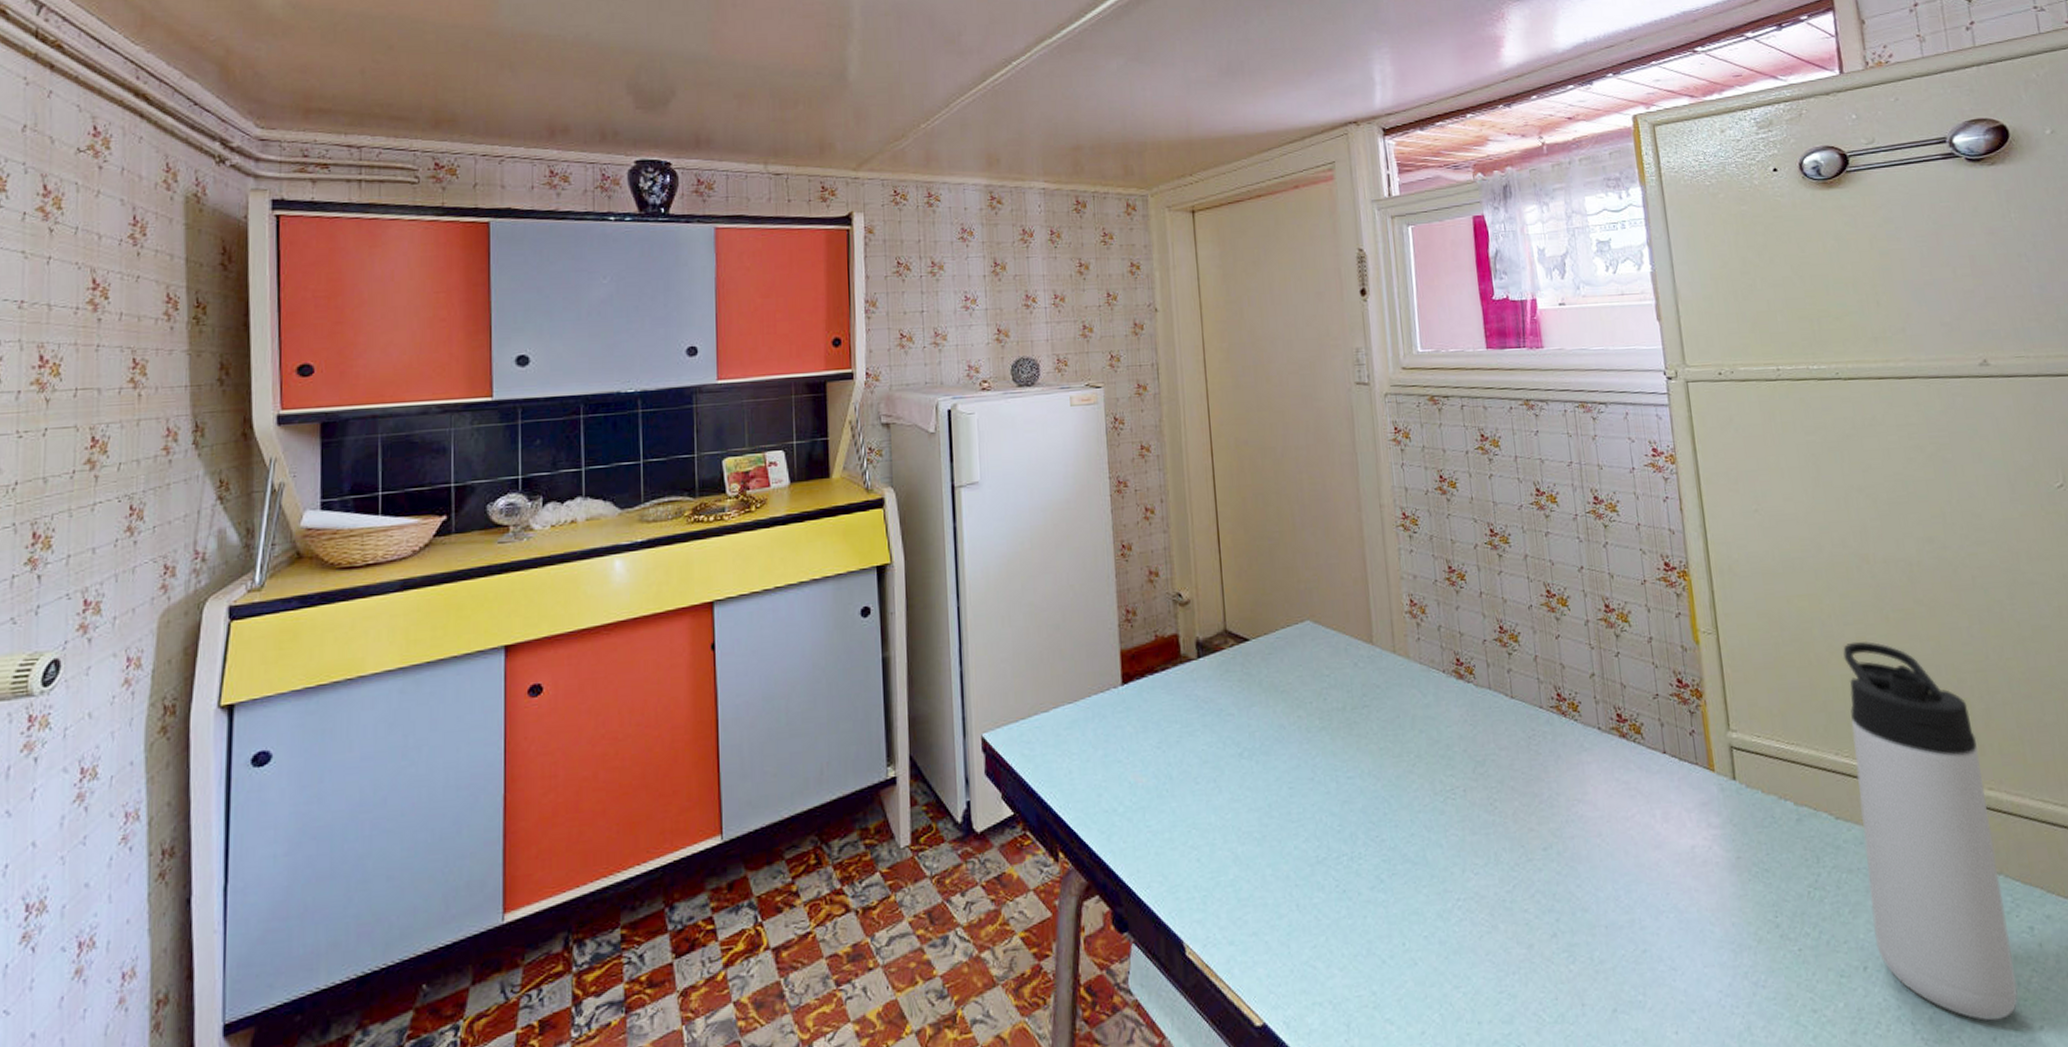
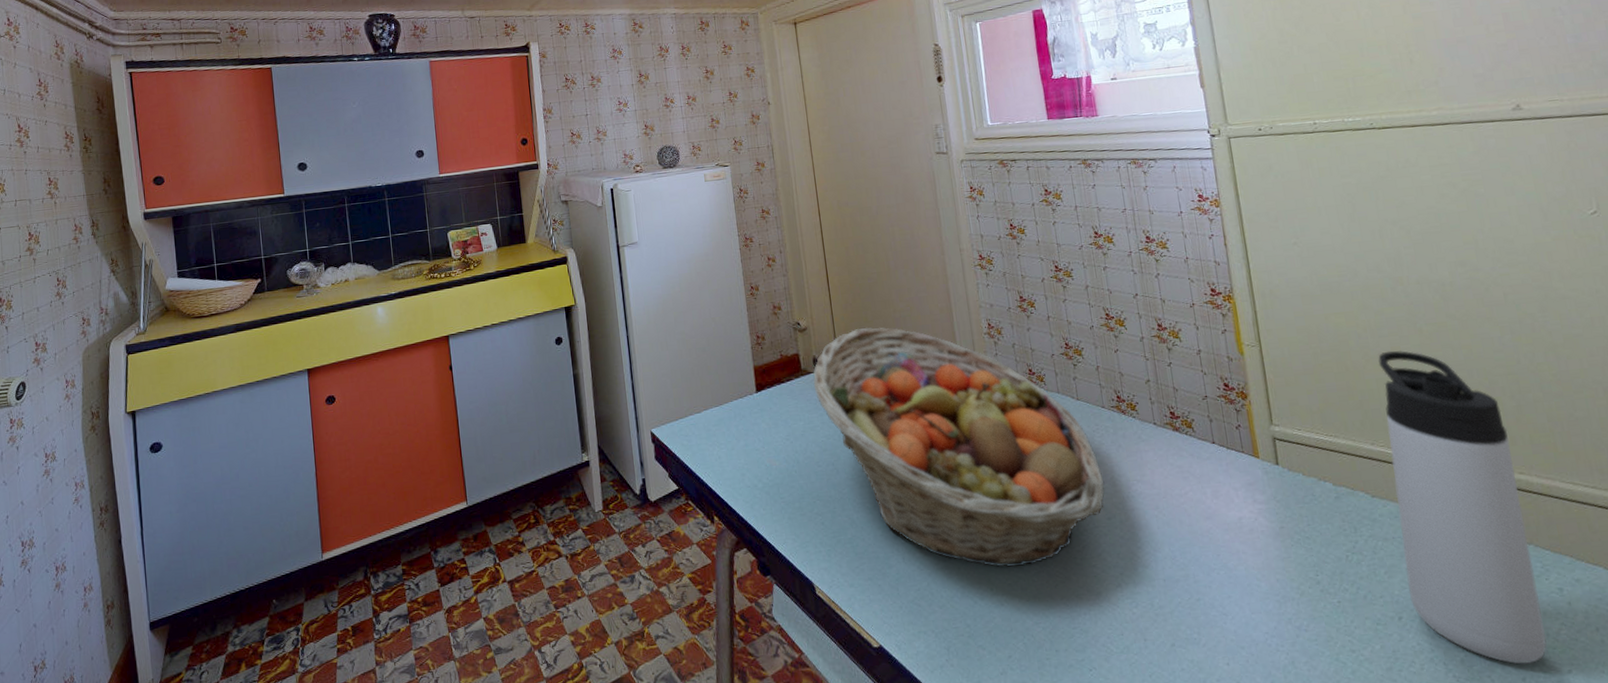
fruit basket: none [1194,601,1541,915] -> present [813,327,1105,568]

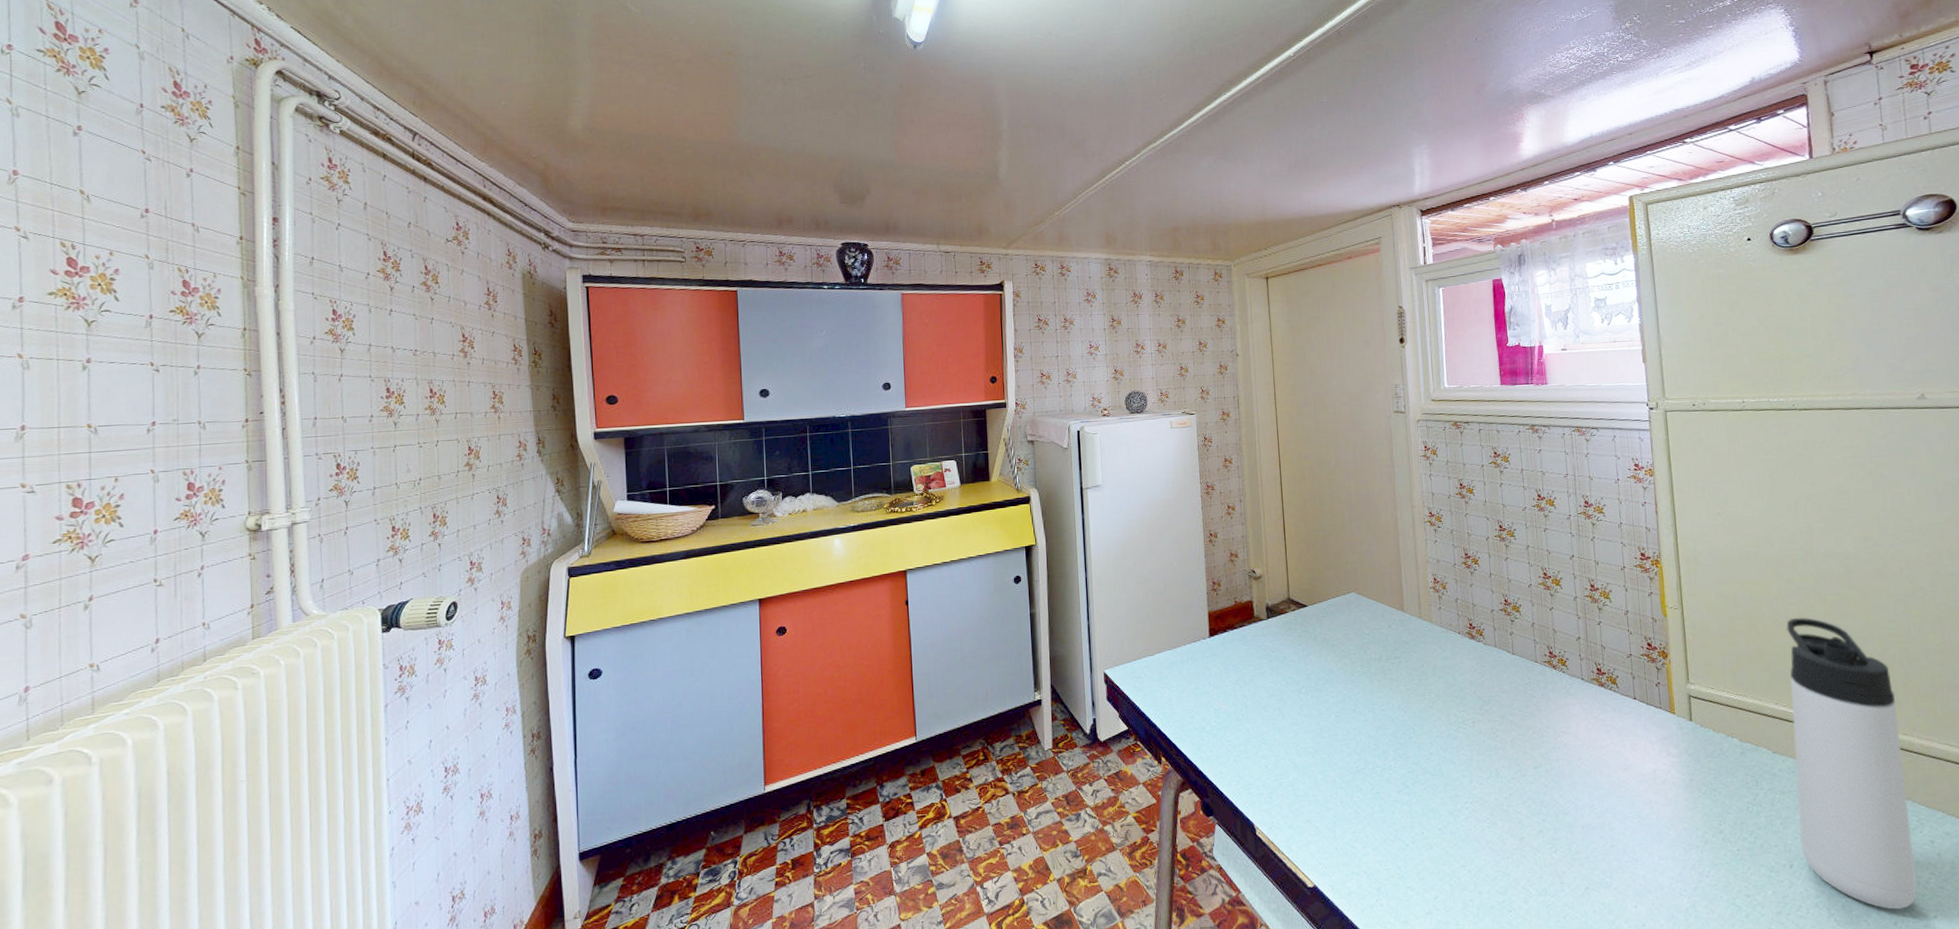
fruit basket: present [813,327,1105,568] -> none [1265,577,1534,813]

